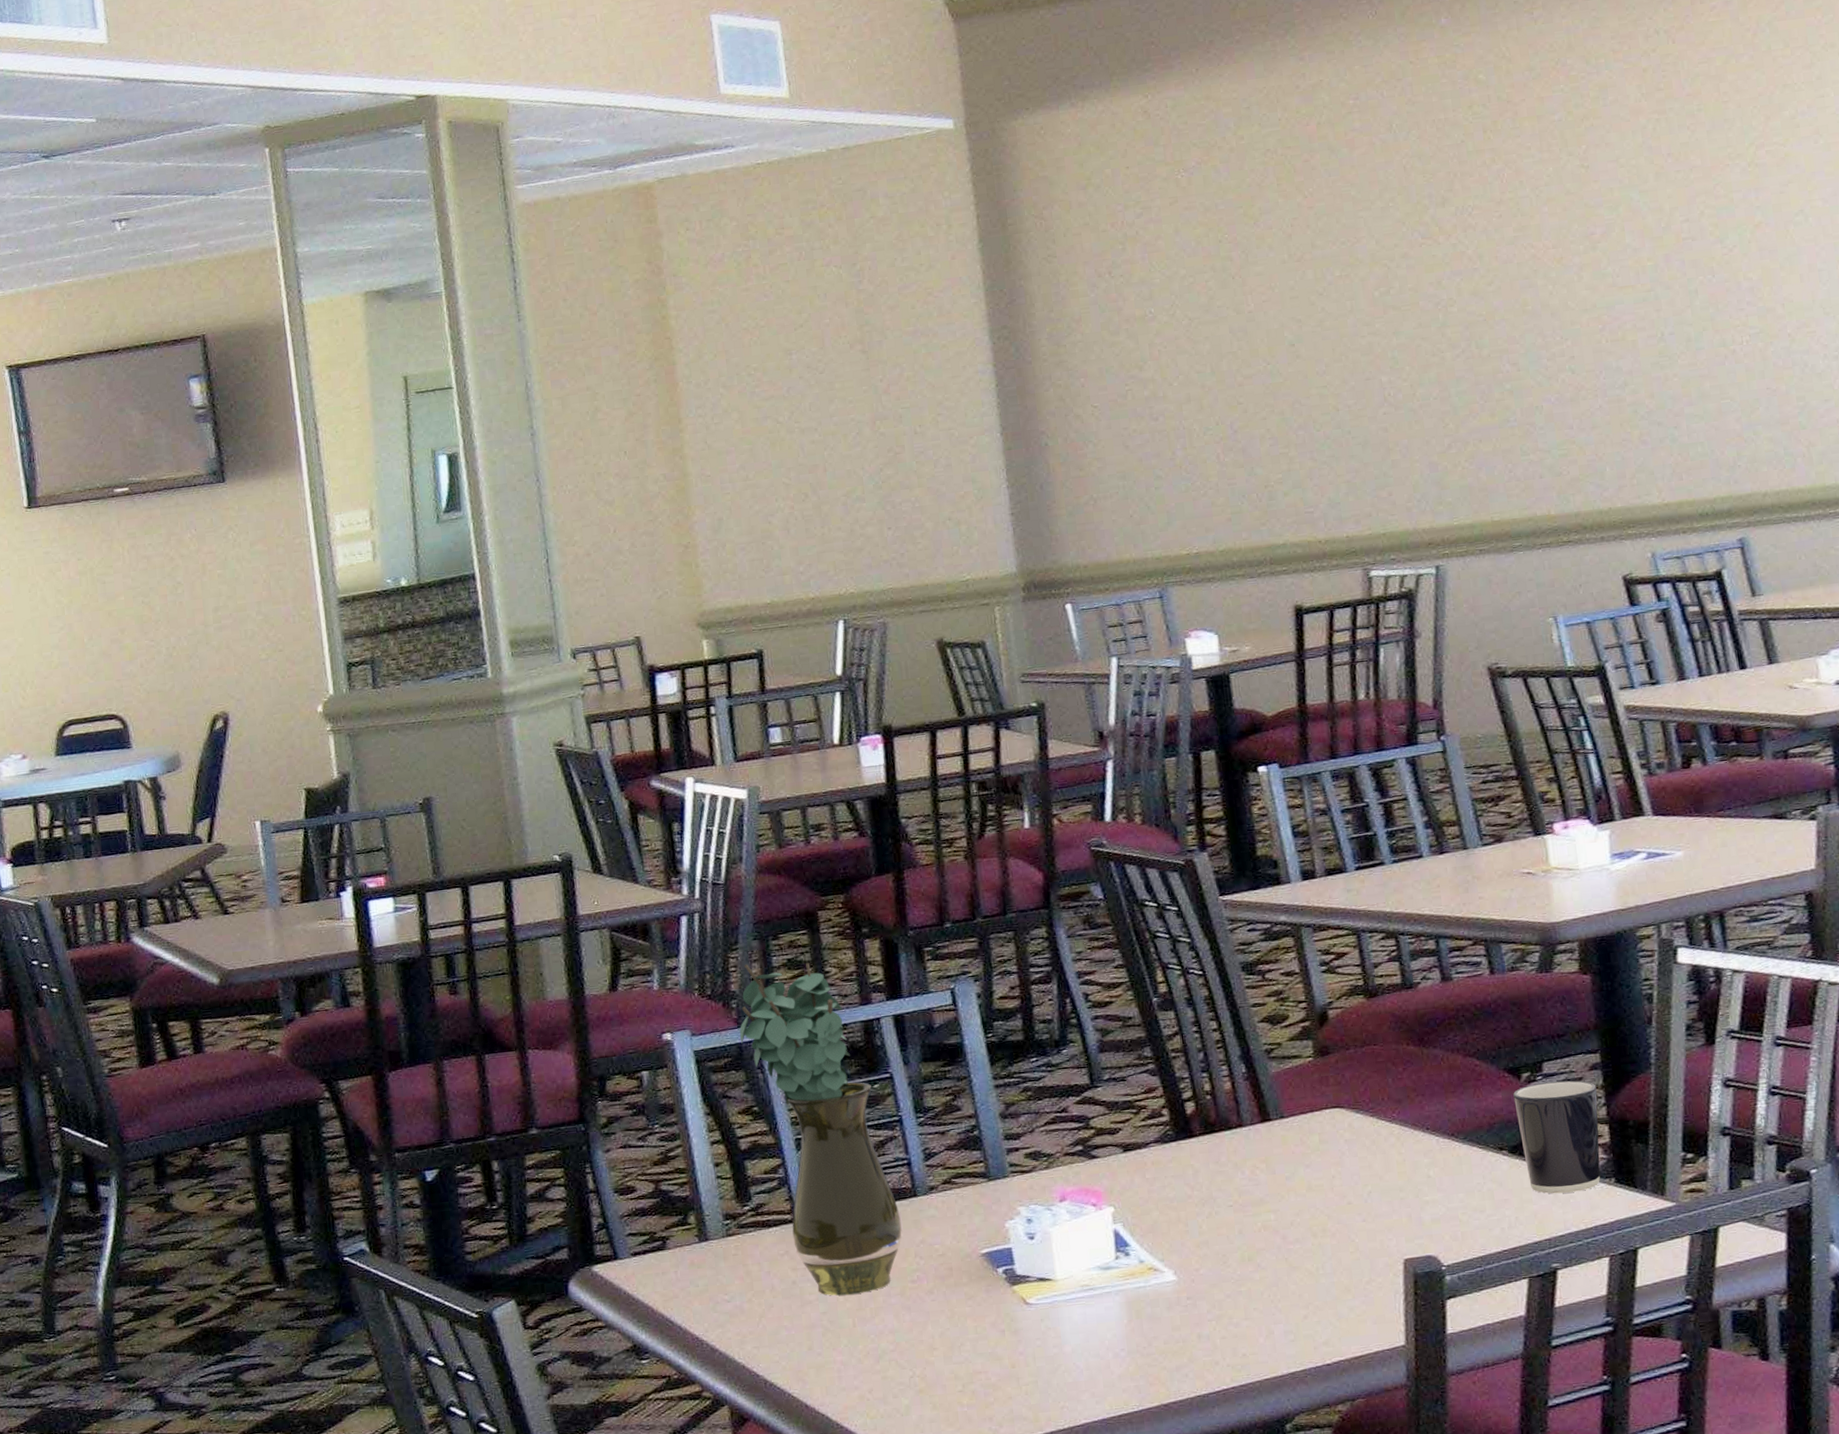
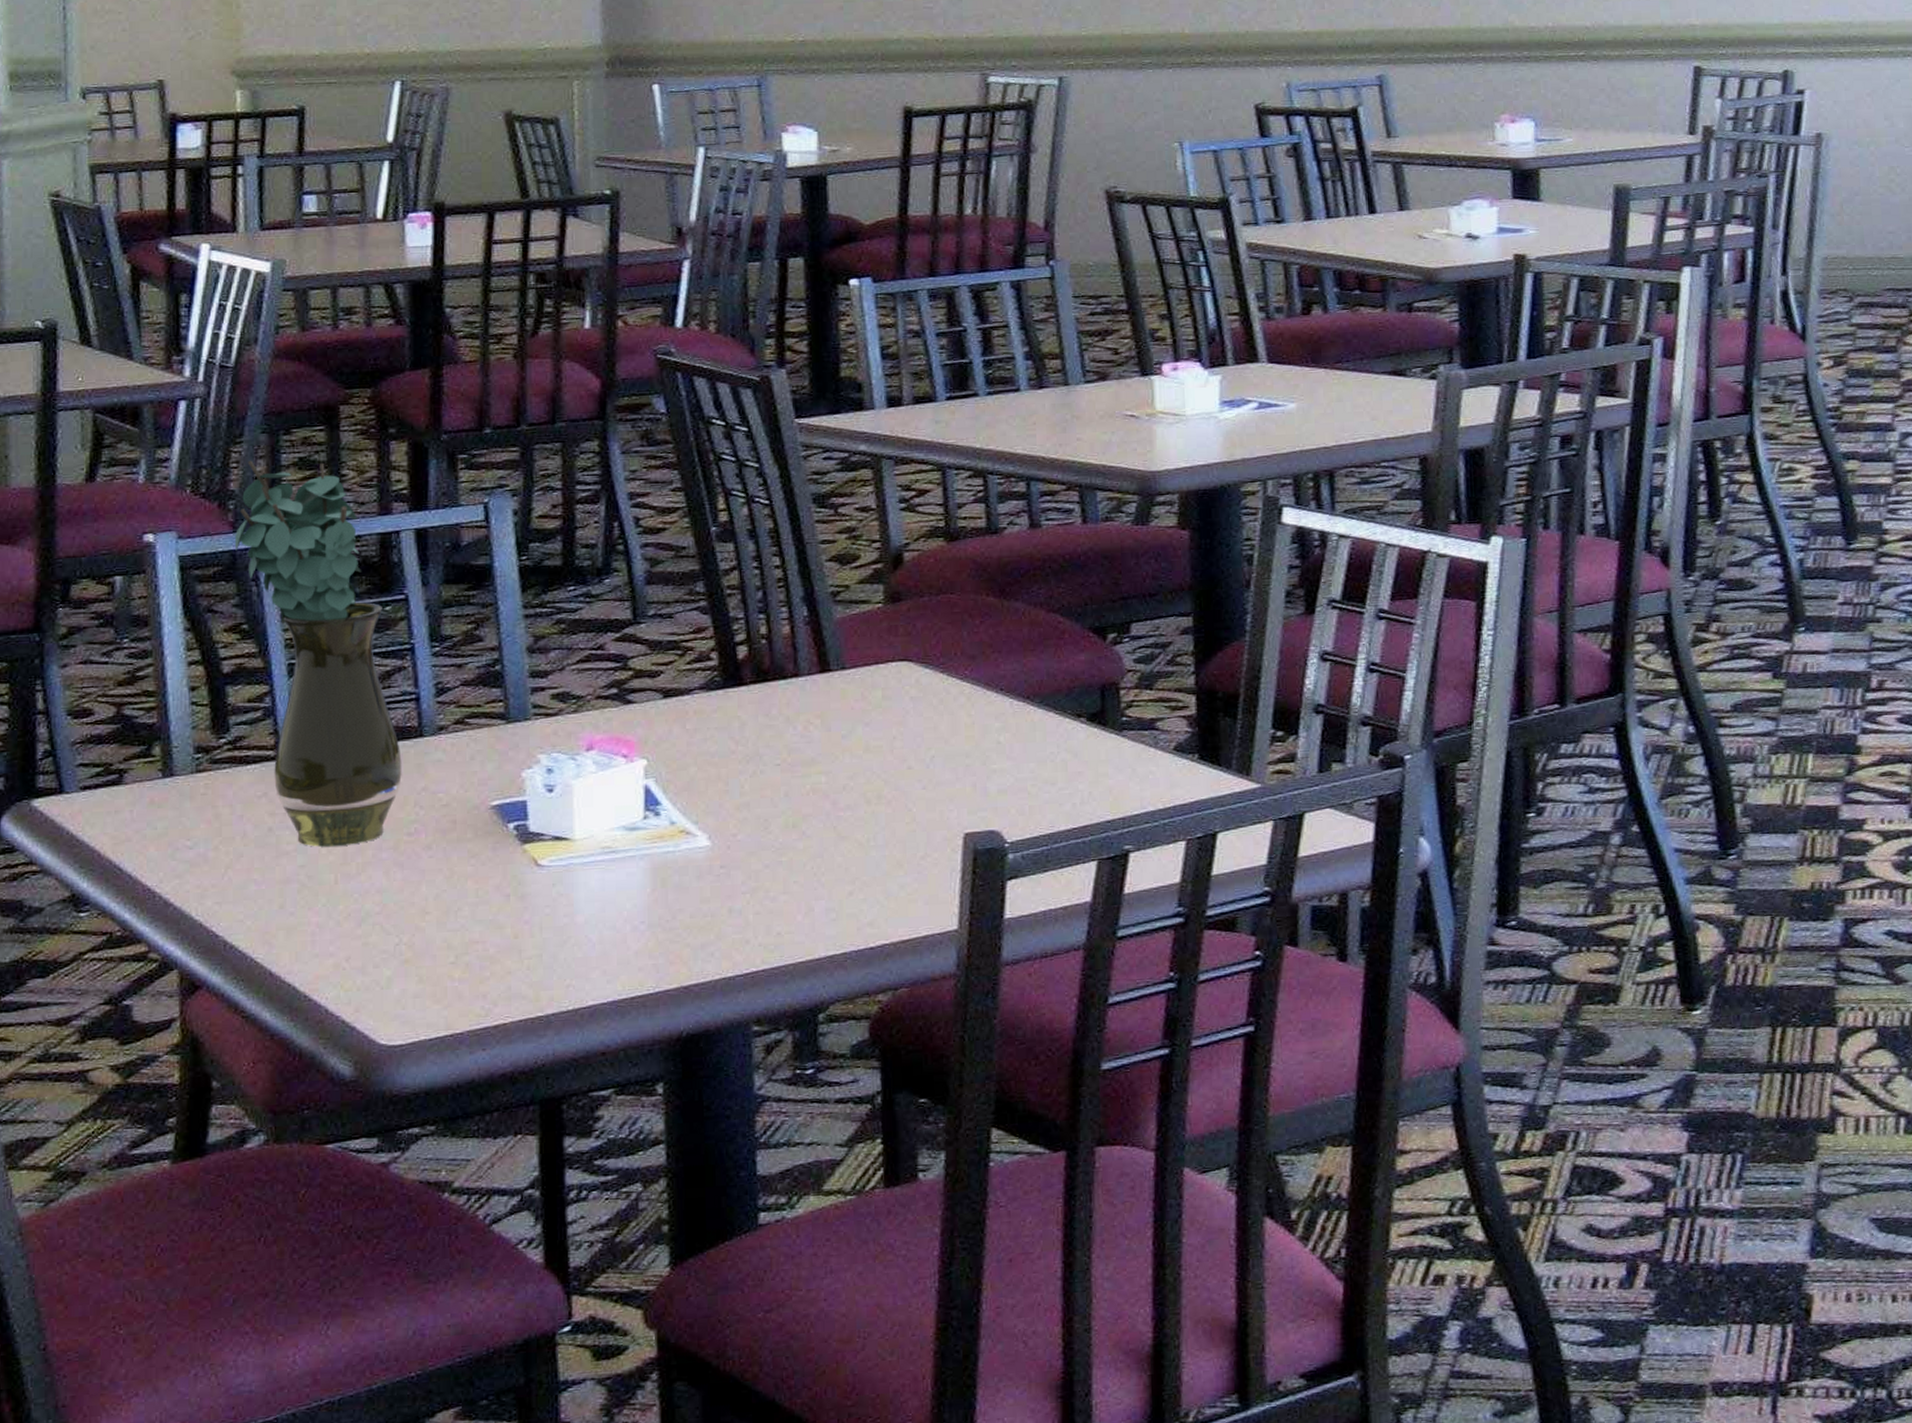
mug: present [1513,1080,1601,1194] -> none [1097,644,1187,769]

